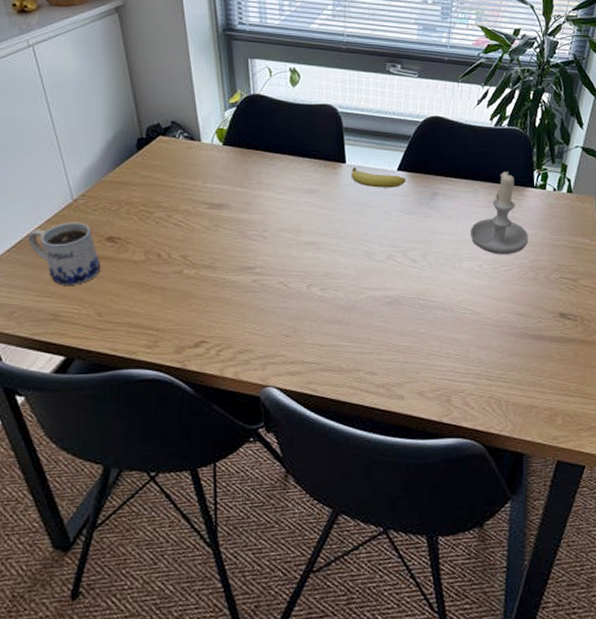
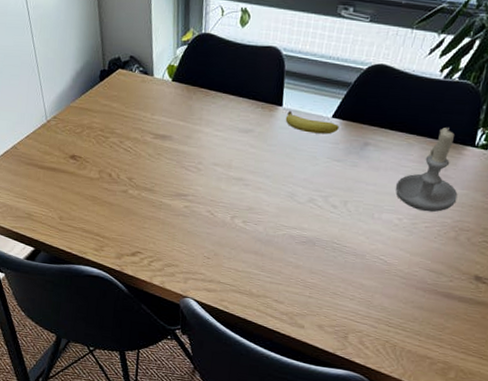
mug: present [28,222,101,285] -> none [12,139,65,192]

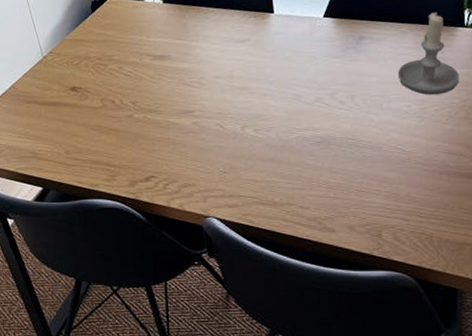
fruit: present [285,111,339,135] -> none [279,16,332,35]

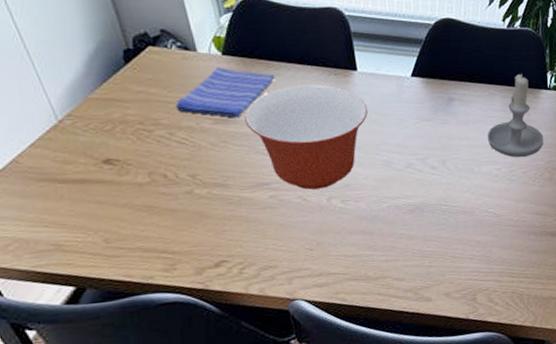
dish towel: none [125,13,204,55] -> present [175,67,275,118]
mixing bowl: none [177,26,282,118] -> present [244,84,369,190]

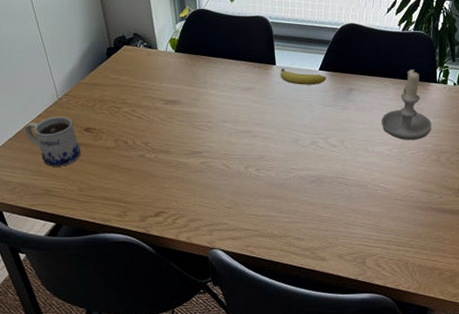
mug: none [11,144,102,214] -> present [25,116,81,167]
dish towel: present [175,67,275,118] -> none [138,61,212,100]
mixing bowl: present [244,84,369,190] -> none [187,76,283,159]
fruit: none [363,75,421,96] -> present [280,68,326,85]

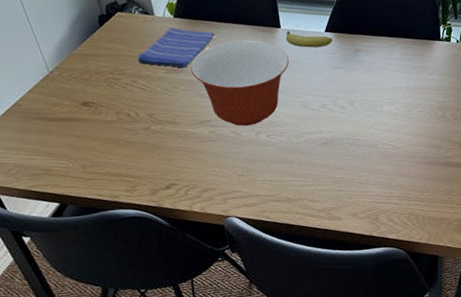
mug: present [25,116,81,167] -> none [14,91,80,145]
dish towel: none [138,61,212,100] -> present [137,27,215,68]
mixing bowl: none [187,76,283,159] -> present [191,40,290,126]
candle: present [381,70,432,141] -> none [388,28,437,99]

